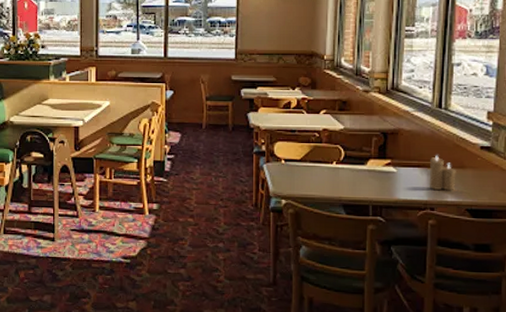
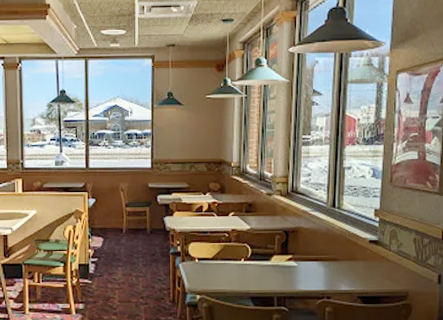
candle: present [429,155,456,191] -> none [325,249,349,281]

